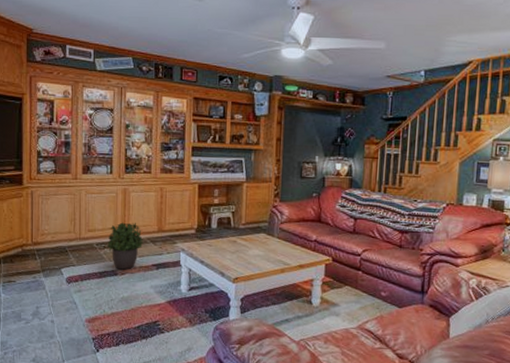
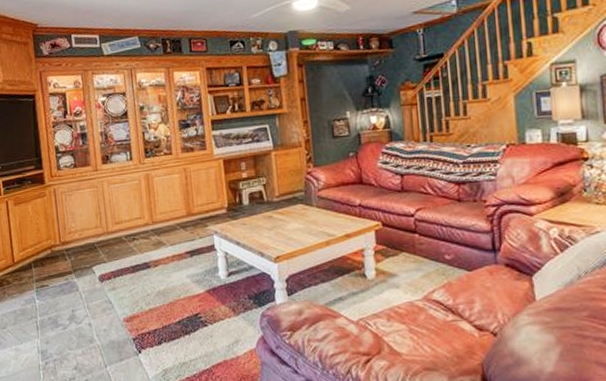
potted plant: present [106,222,144,270] -> none [135,209,174,261]

